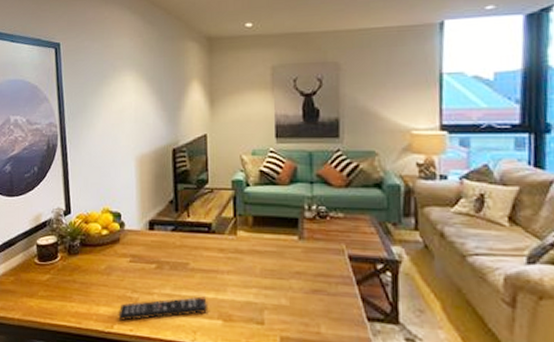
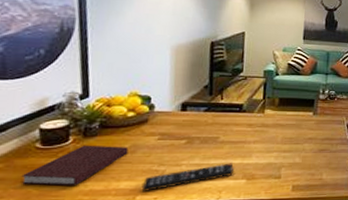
notebook: none [26,263,105,305] -> present [21,145,129,186]

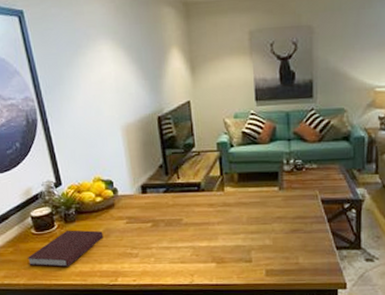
remote control: present [141,163,234,193] -> none [121,246,202,275]

